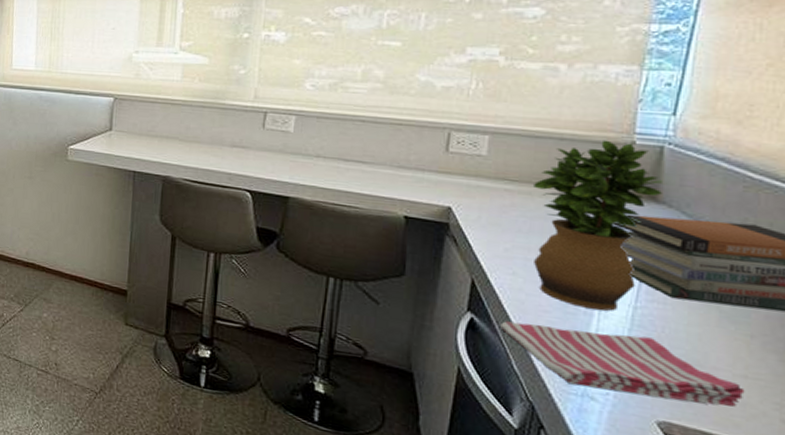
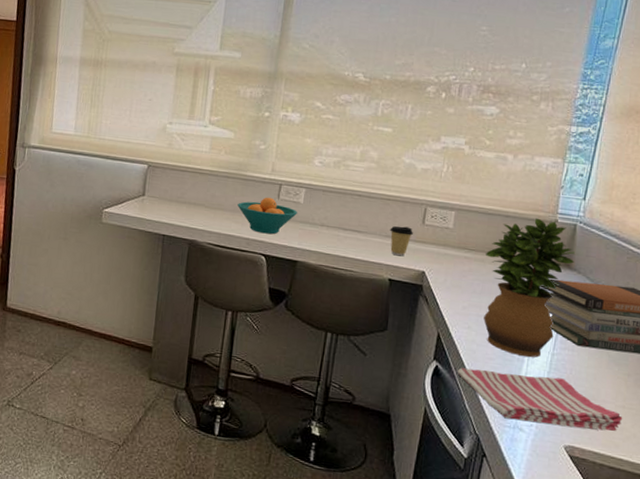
fruit bowl: none [216,127,287,168] -> present [237,197,297,235]
coffee cup: none [403,154,434,190] -> present [390,226,413,257]

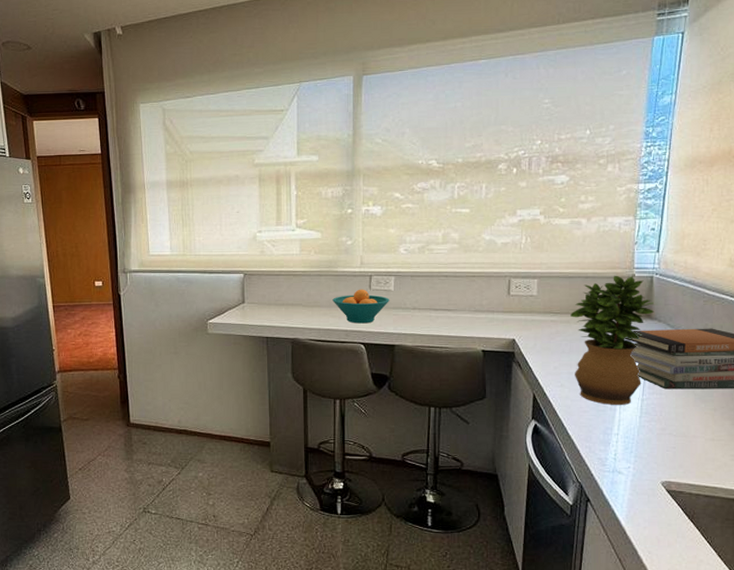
coffee cup: present [390,226,413,257] -> none [478,299,500,328]
dish towel: present [457,367,623,431] -> none [555,421,713,465]

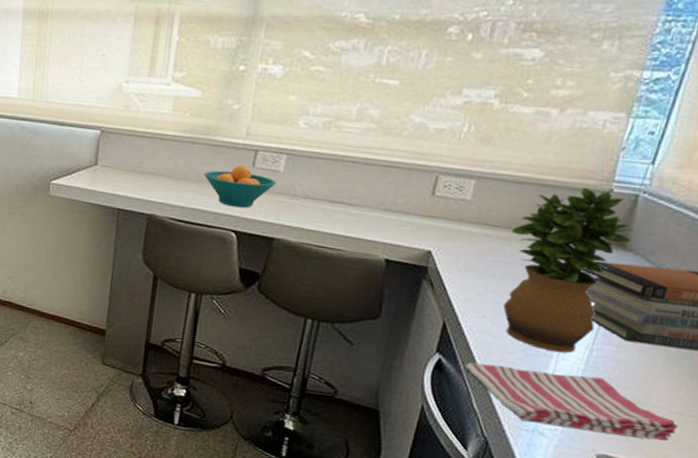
dish towel: none [555,421,713,465] -> present [465,362,679,441]

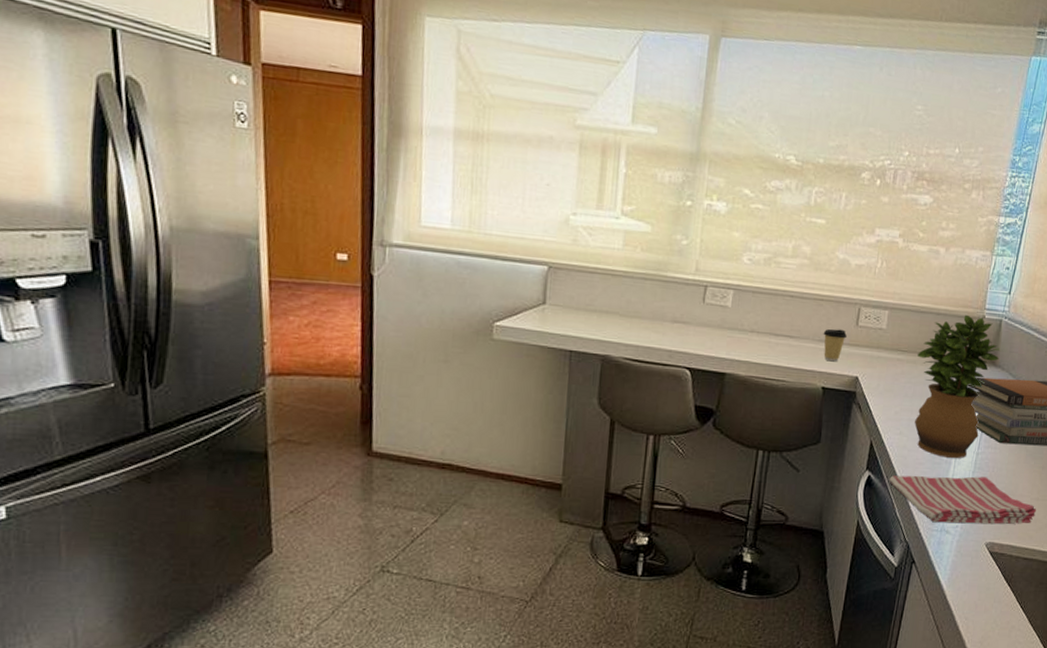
fruit bowl: present [204,165,276,208] -> none [657,301,725,344]
coffee cup: none [389,197,419,234] -> present [823,328,847,362]

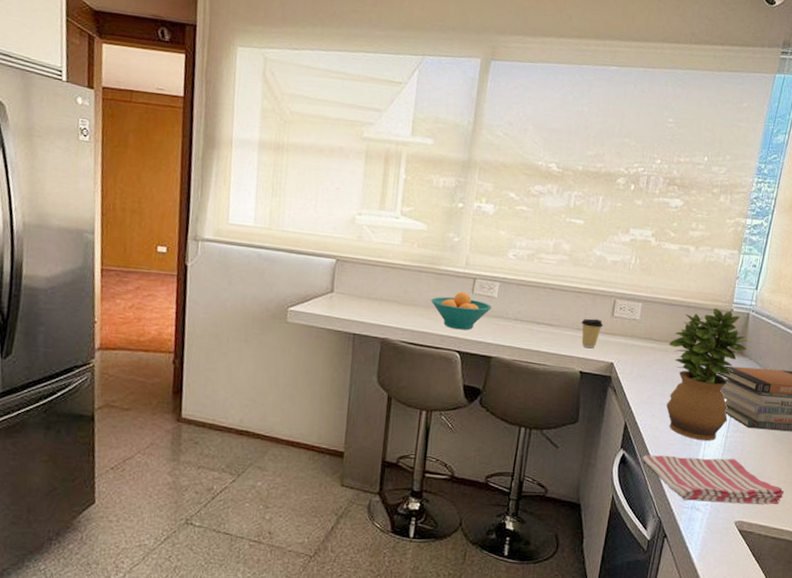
fruit bowl: none [657,301,725,344] -> present [431,291,492,330]

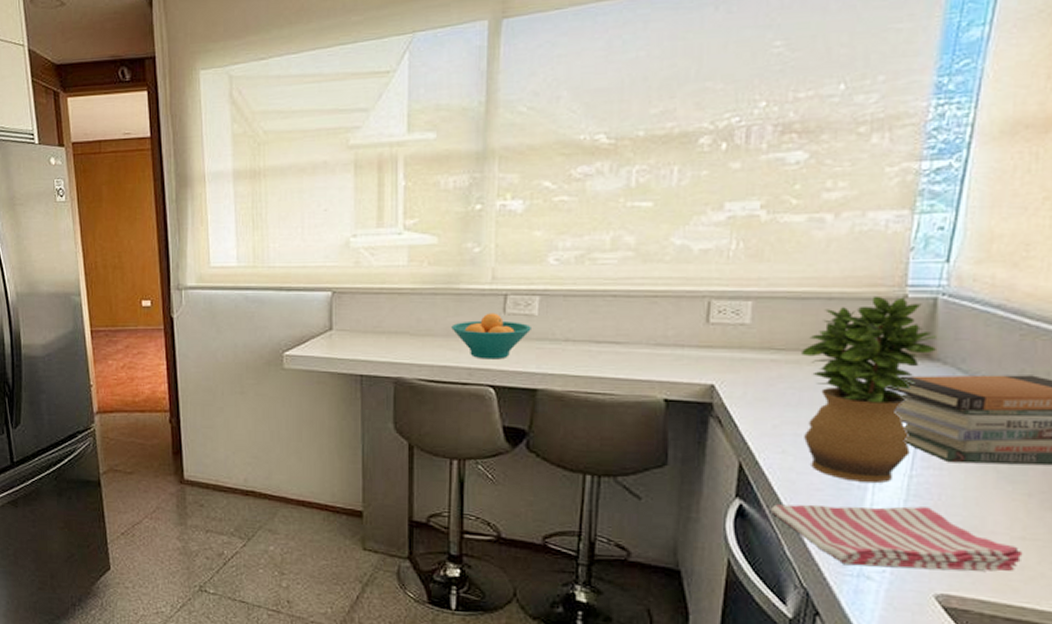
coffee cup: present [581,318,603,349] -> none [660,329,694,369]

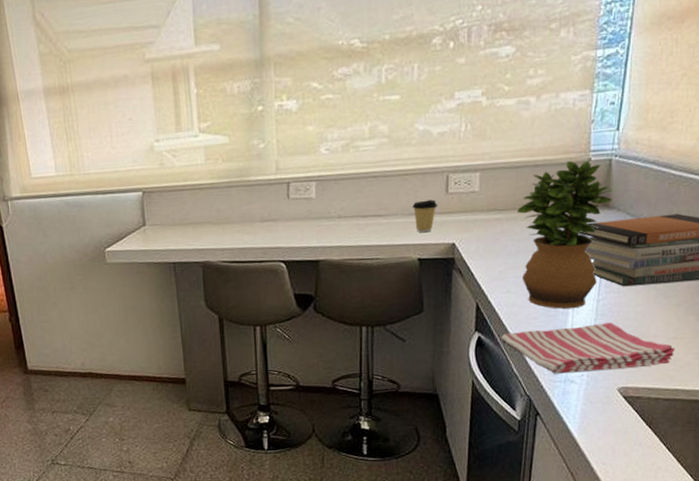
fruit bowl: present [451,313,531,360] -> none [246,199,311,239]
coffee cup: none [660,329,694,369] -> present [412,199,437,233]

